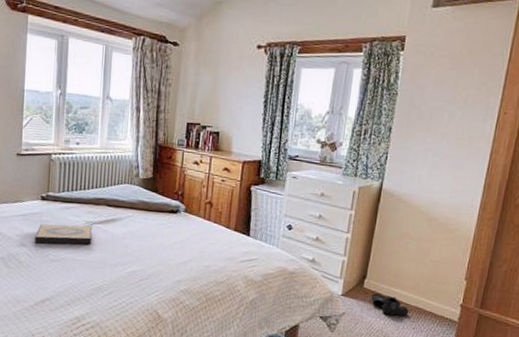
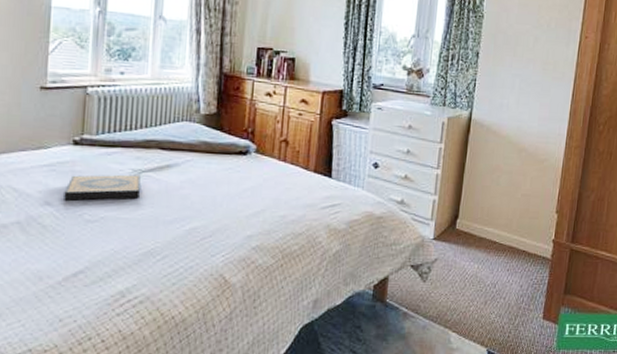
boots: present [371,293,409,317] -> none [464,234,503,259]

